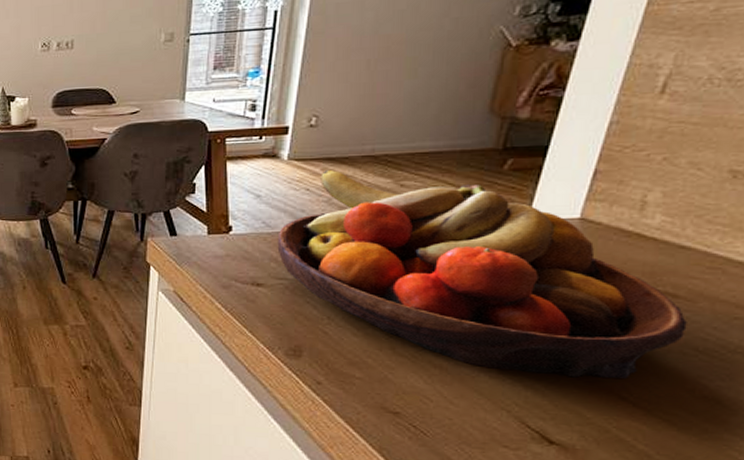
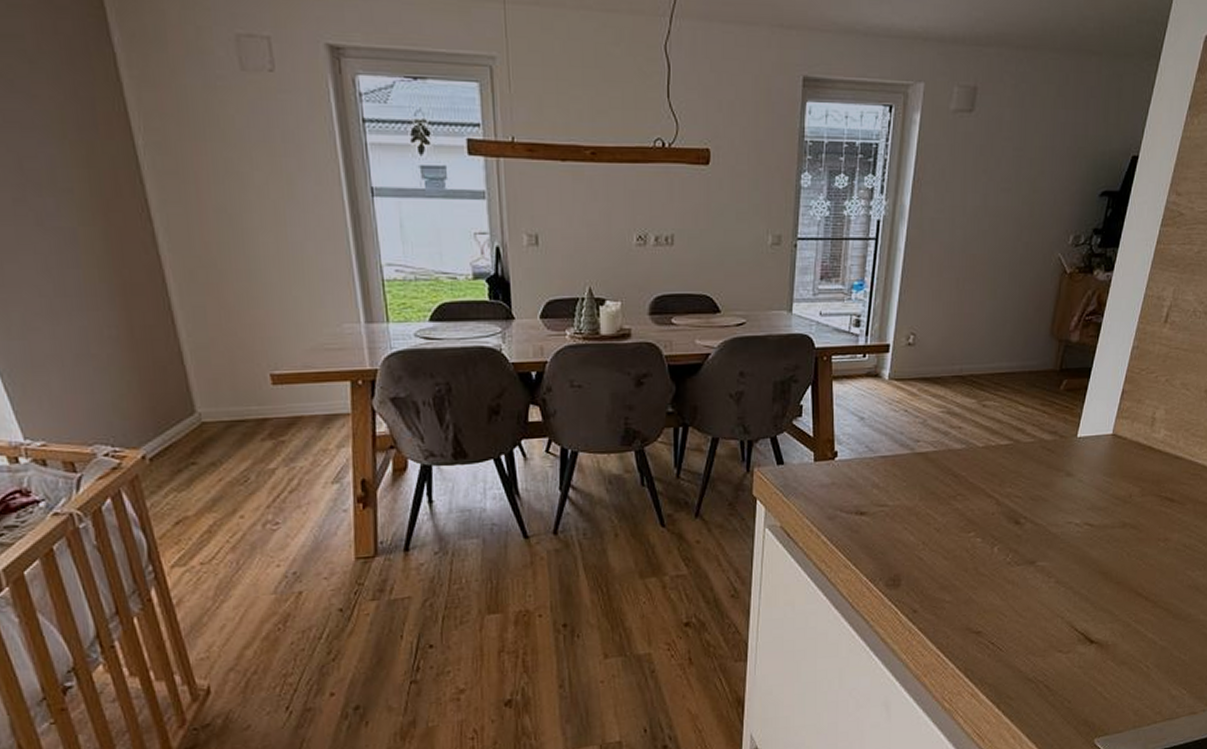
fruit bowl: present [277,169,688,379] -> none [879,389,1180,580]

